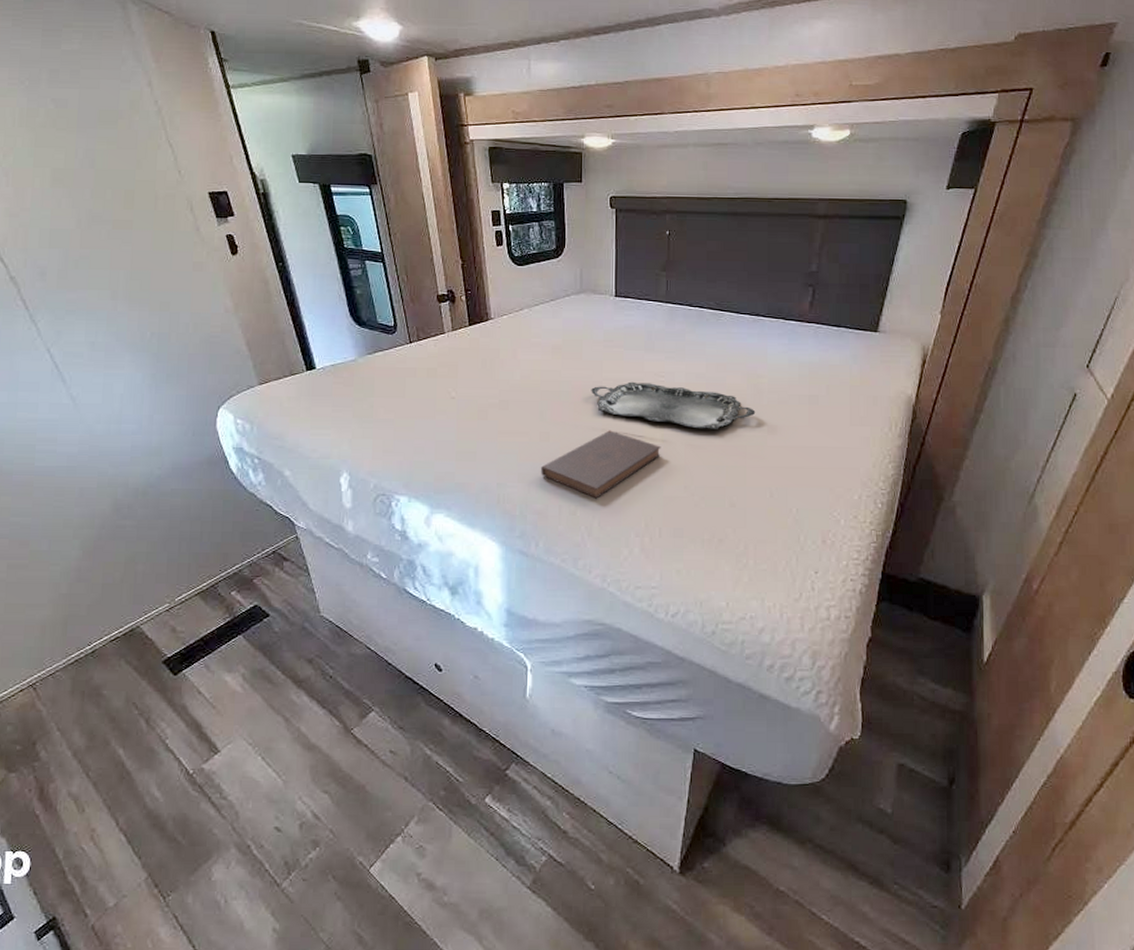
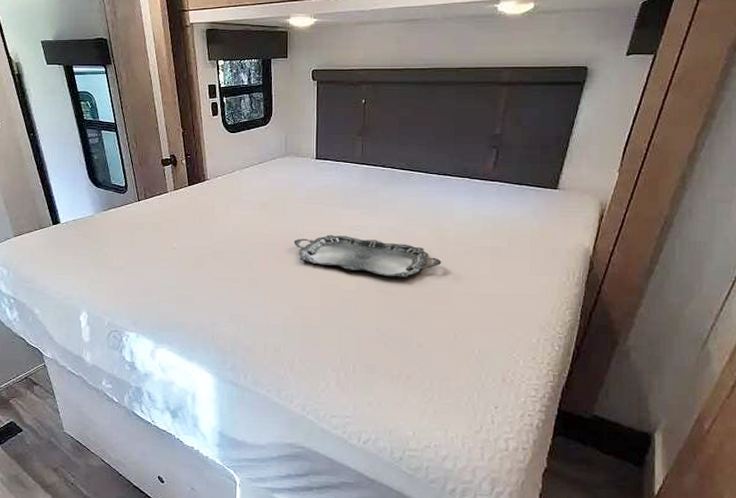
book: present [541,430,661,499] -> none [250,277,356,338]

